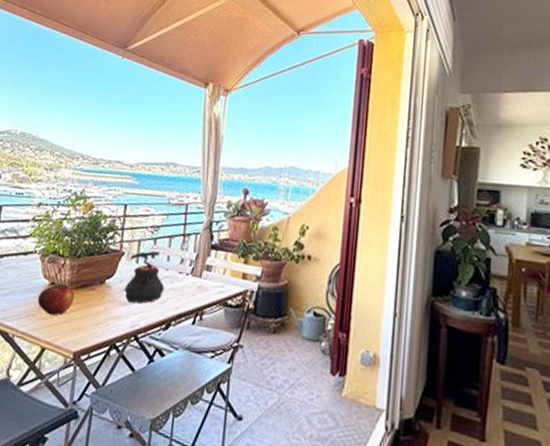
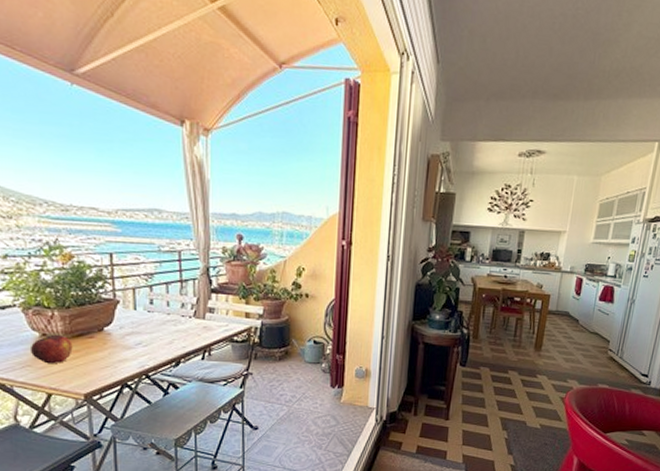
teapot: present [124,251,165,304] -> none [126,298,169,346]

